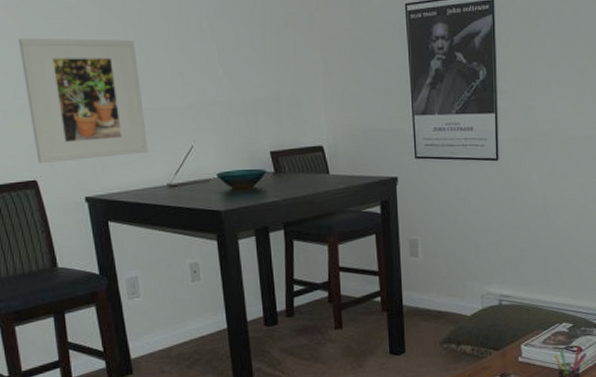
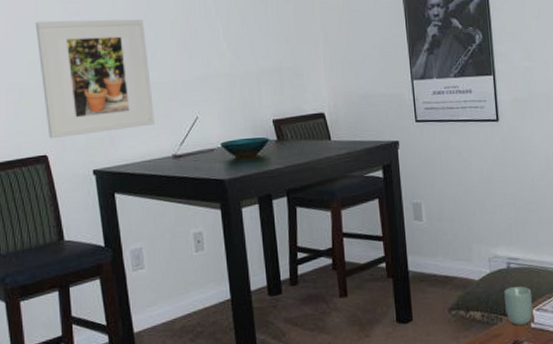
cup: none [495,323,522,359] -> present [504,286,533,325]

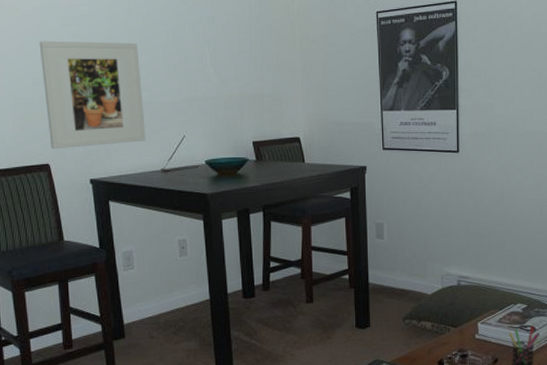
cup: present [504,286,533,325] -> none [453,302,479,335]

